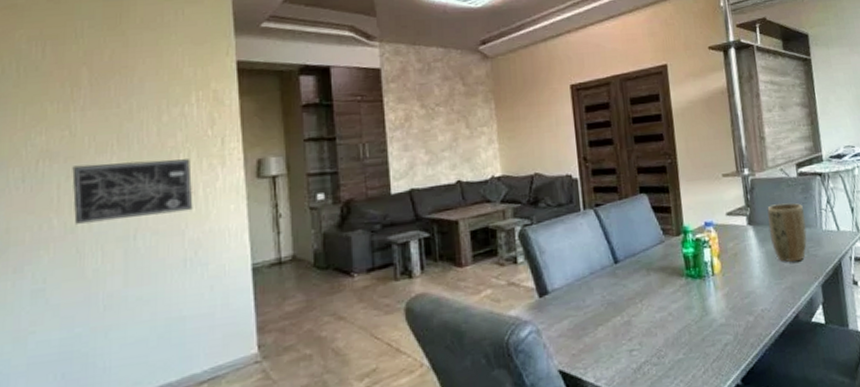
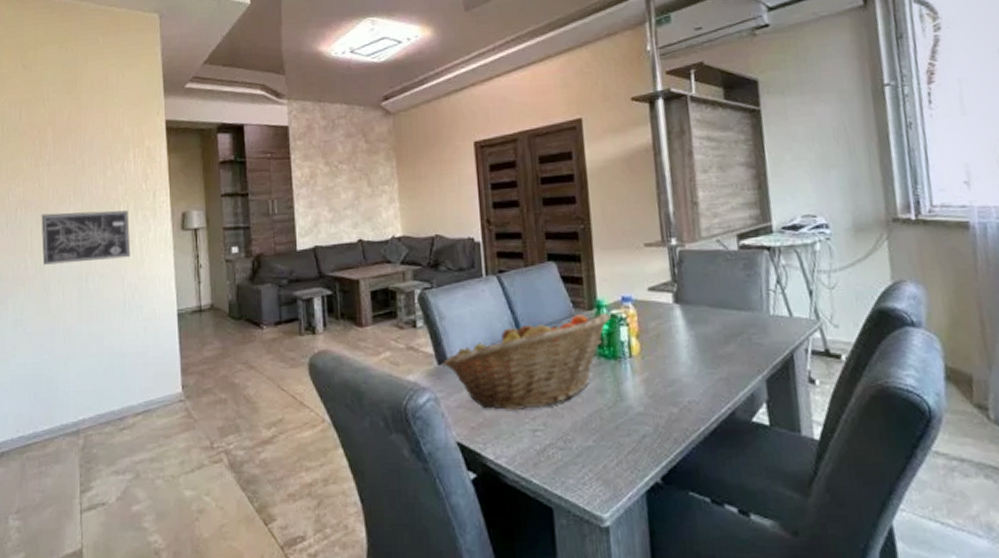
fruit basket: none [544,237,696,336] -> present [443,313,611,410]
plant pot: present [767,203,807,263] -> none [698,280,750,350]

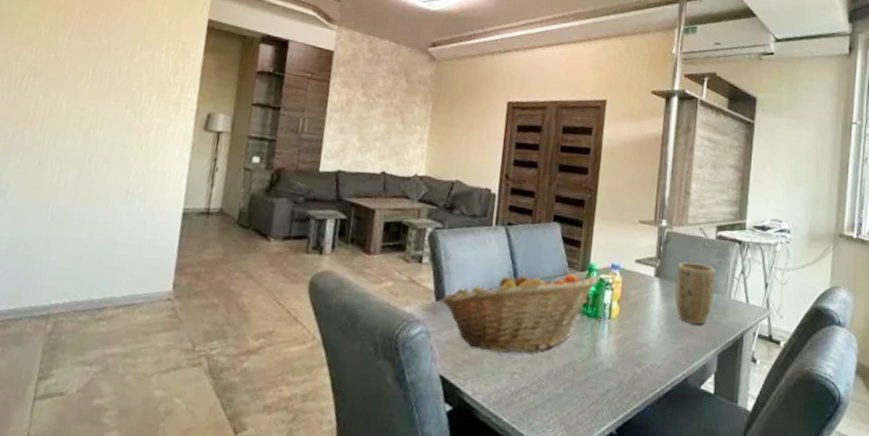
wall art: present [41,210,131,265] -> none [43,86,151,148]
plant pot: none [698,280,750,350] -> present [675,262,715,325]

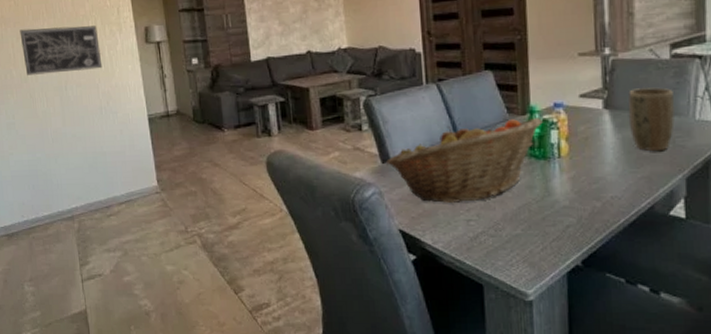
wall art: none [43,86,151,148] -> present [19,25,103,75]

